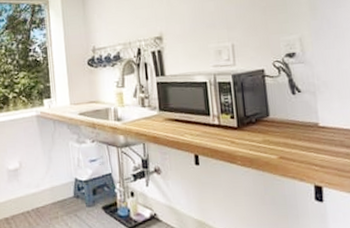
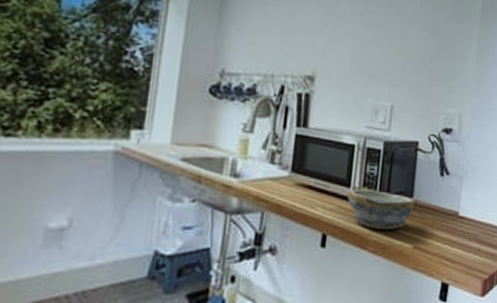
bowl: none [209,115,273,147] -> present [347,189,416,231]

